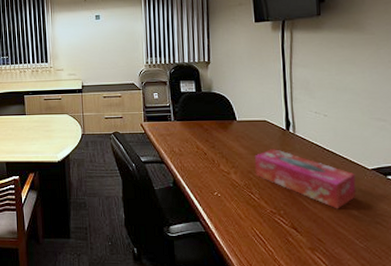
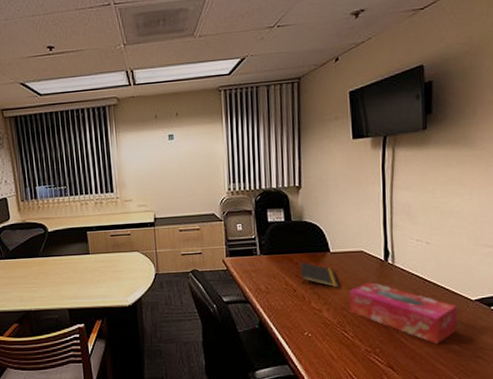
notepad: none [210,129,245,153] -> present [300,262,339,288]

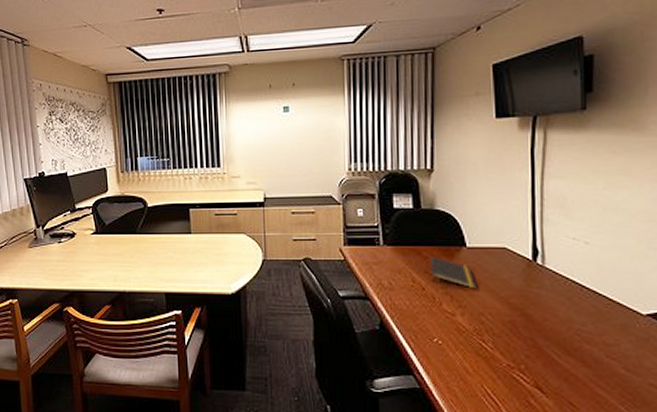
tissue box: present [348,281,458,345] -> none [488,283,624,365]

